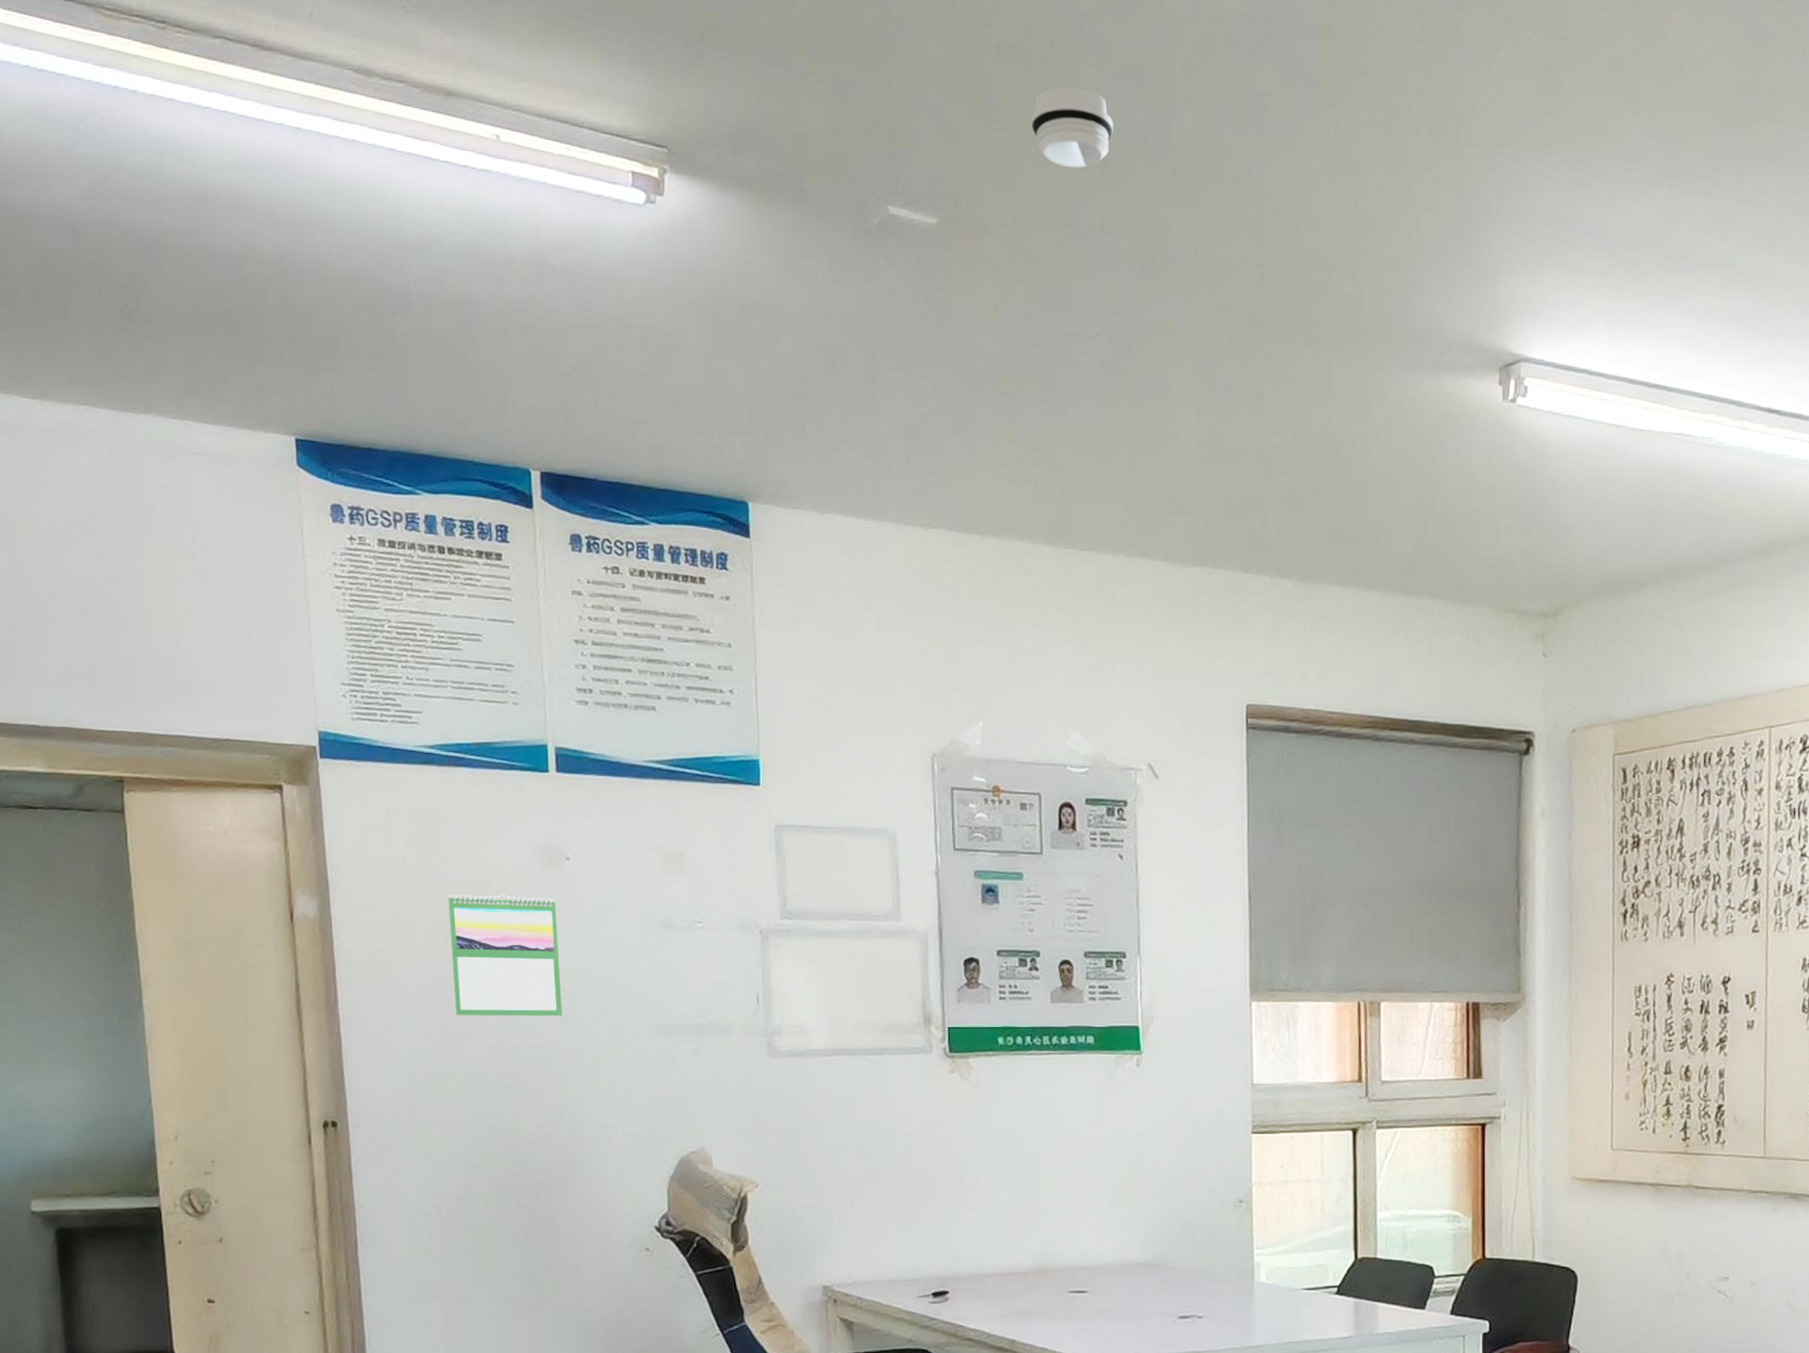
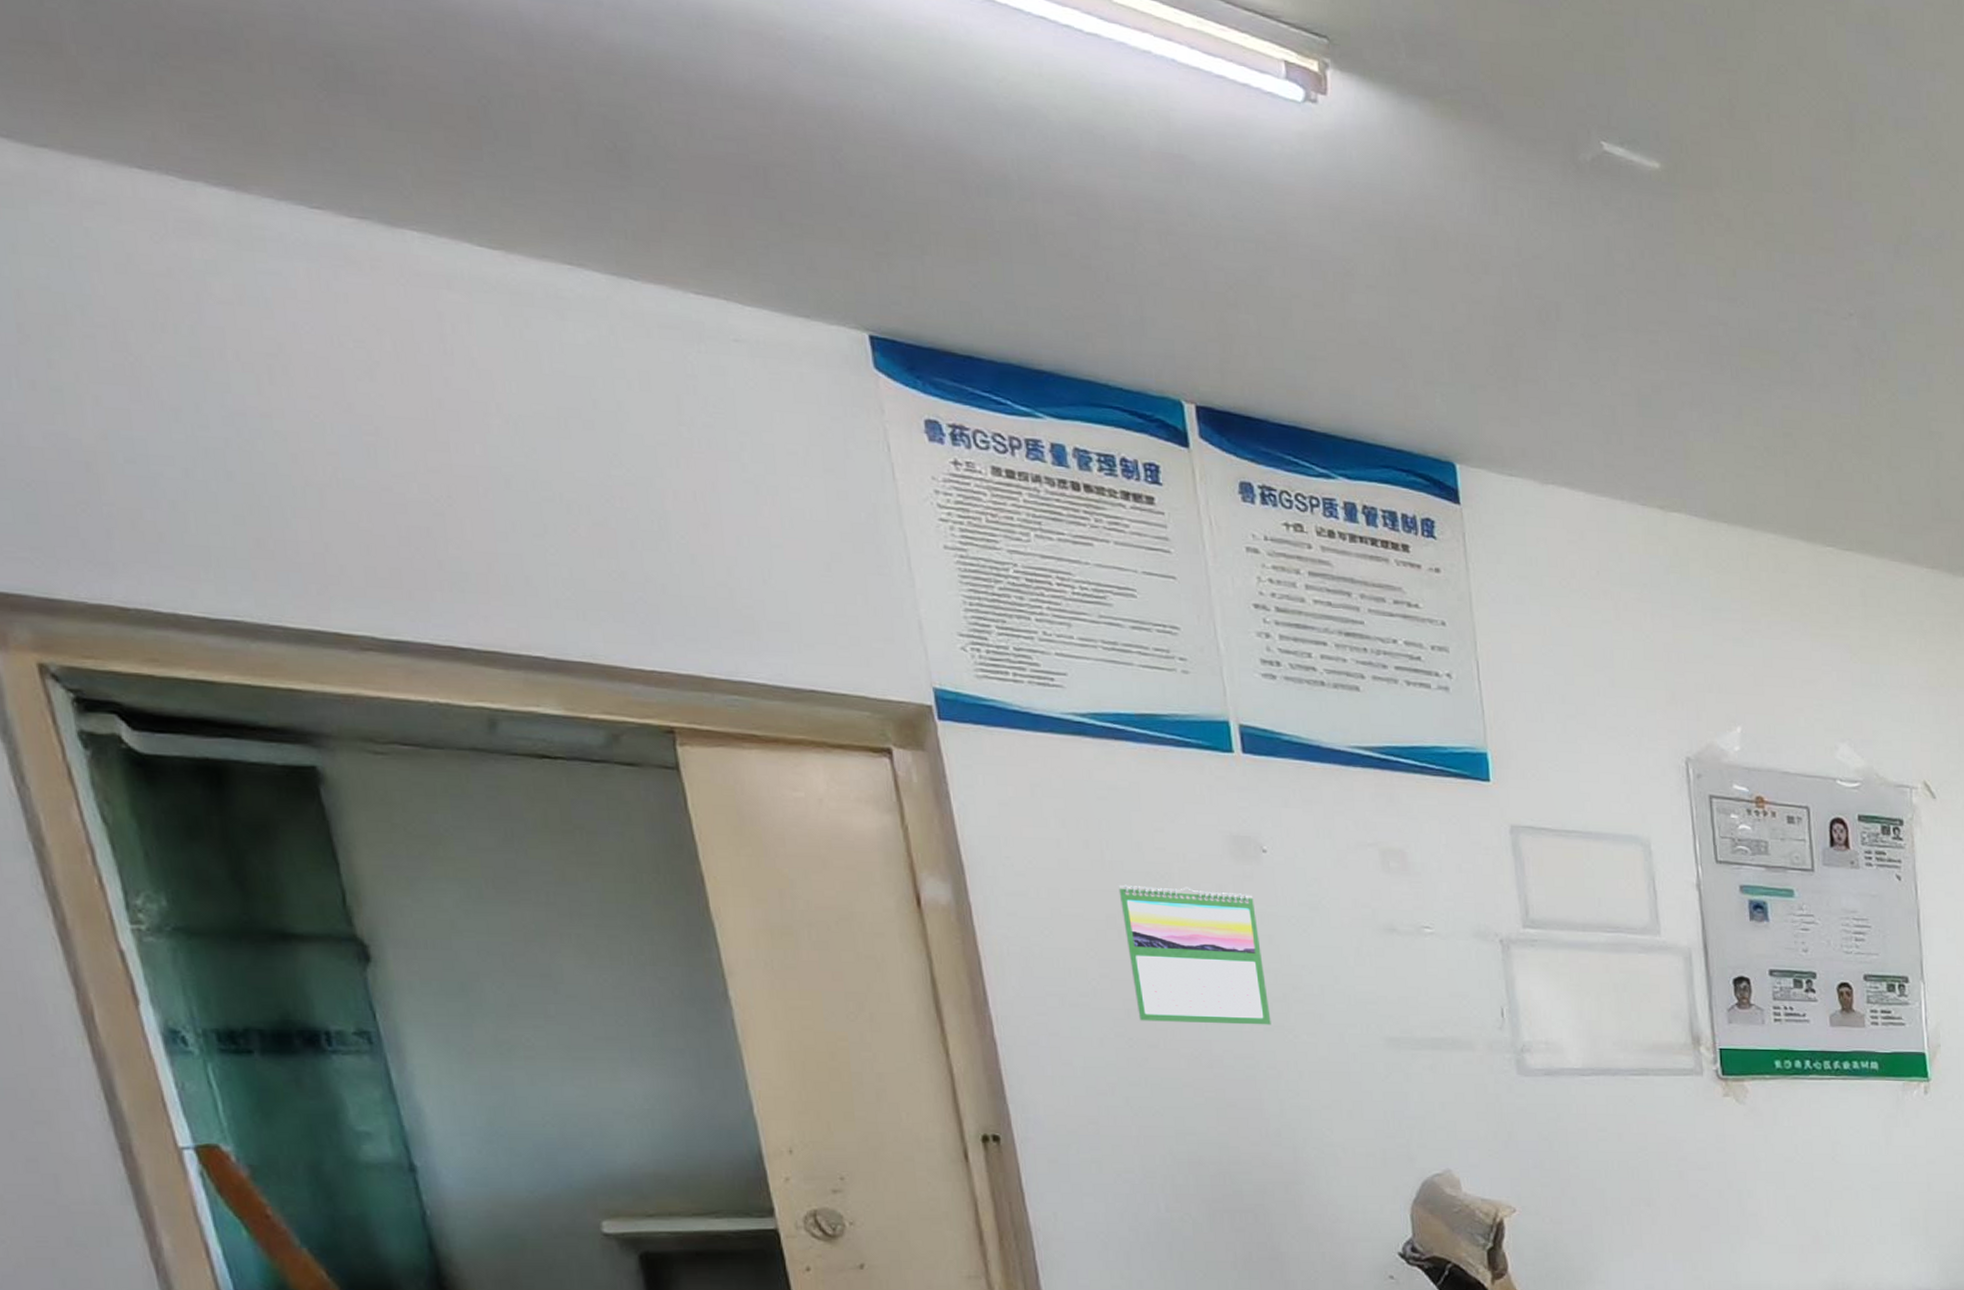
smoke detector: present [1031,87,1113,168] -> none [1762,30,1857,127]

